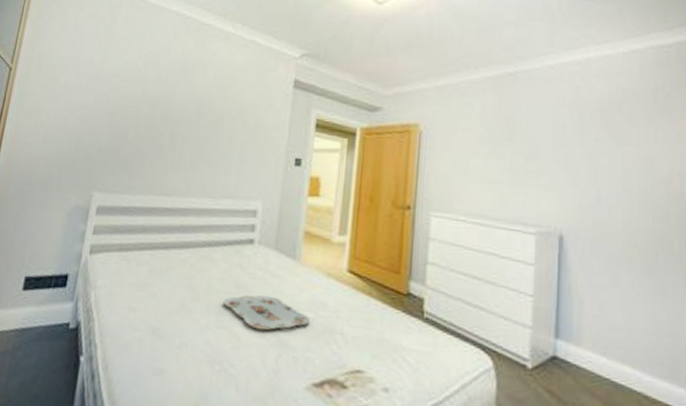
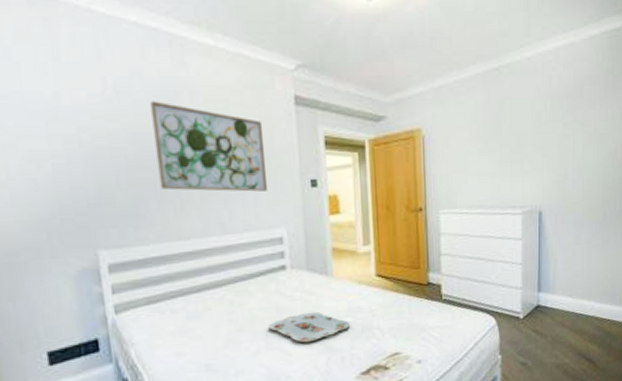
wall art: none [159,72,261,163] -> present [150,101,268,192]

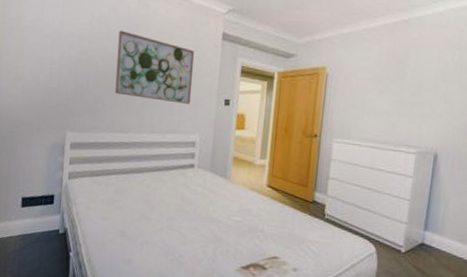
serving tray: present [268,311,350,343] -> none [172,205,238,231]

